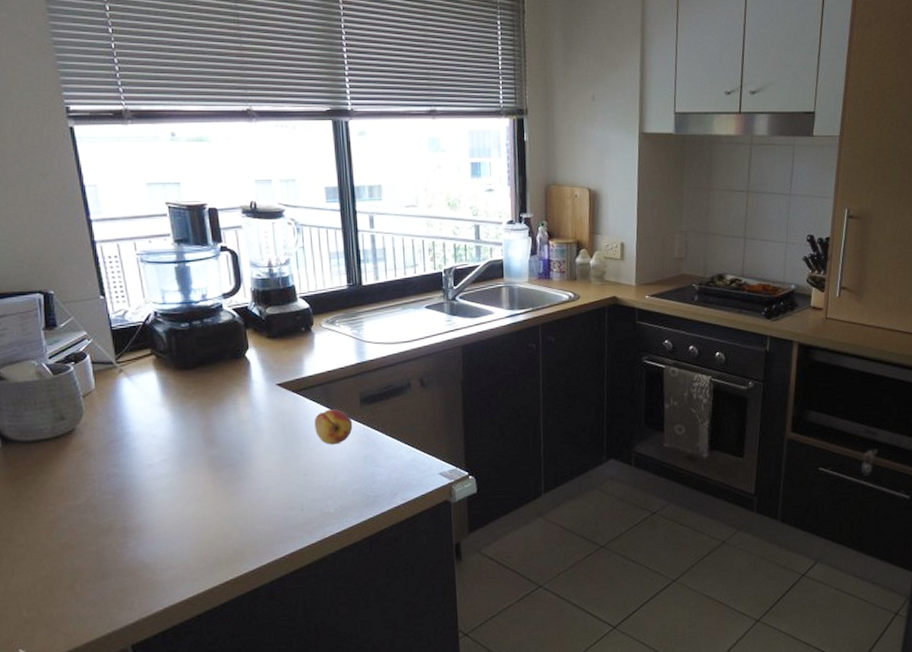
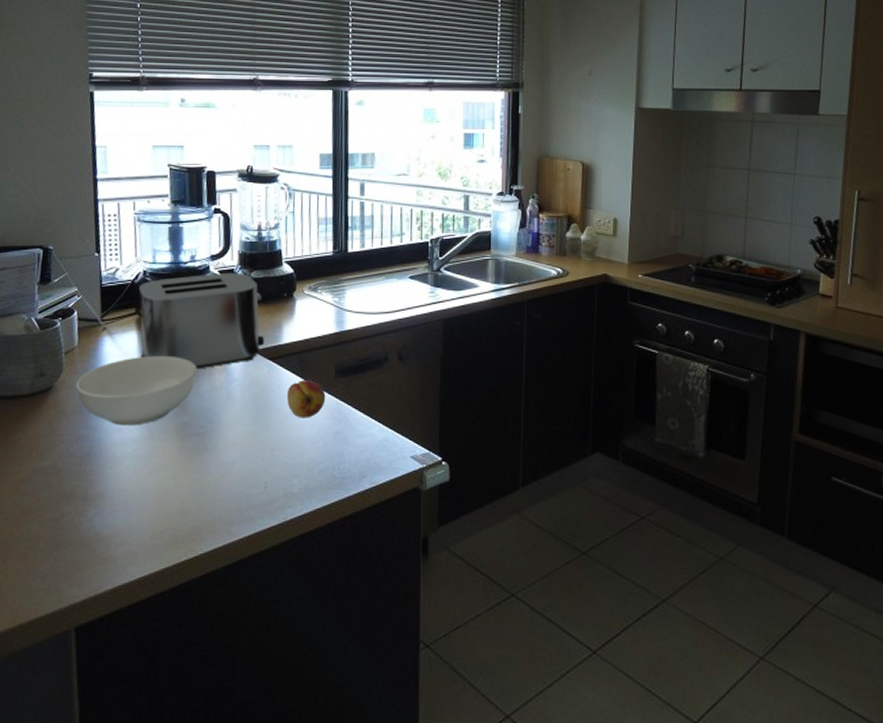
bowl: none [98,393,222,462] -> present [75,355,198,426]
toaster: none [151,309,286,405] -> present [138,272,264,369]

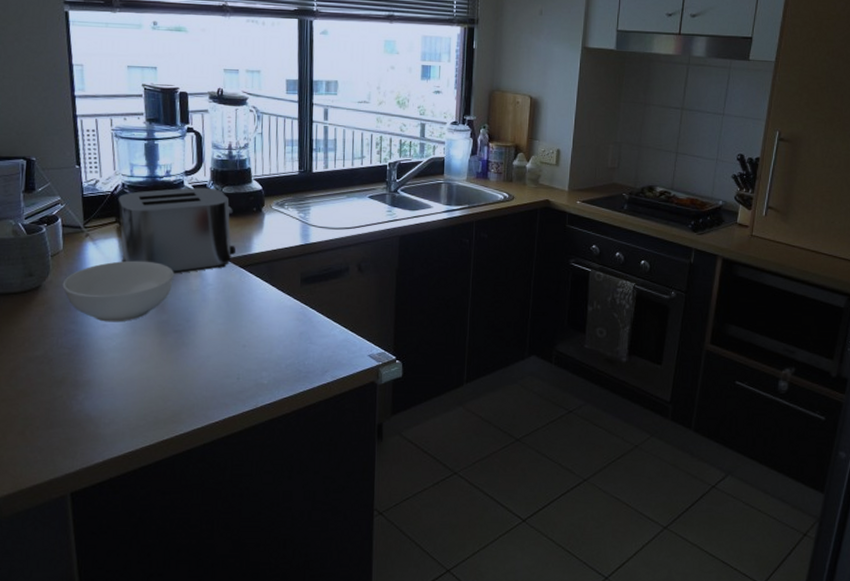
fruit: present [287,379,326,418] -> none [257,285,292,320]

